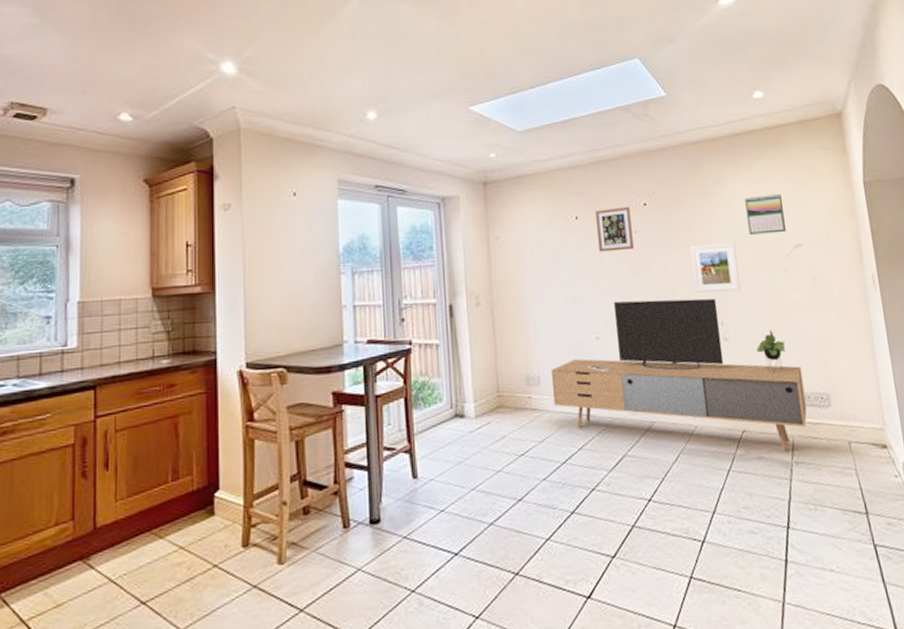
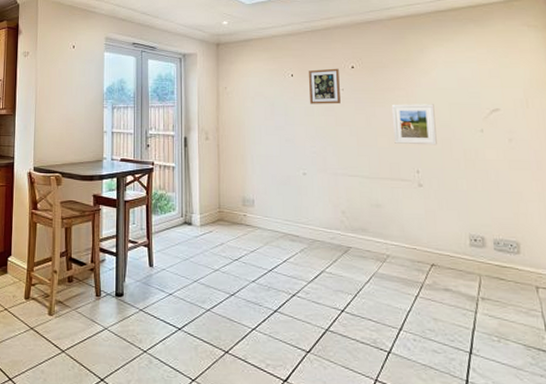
media console: present [550,298,807,451] -> none [263,145,496,287]
calendar: present [744,193,786,235] -> none [446,63,484,98]

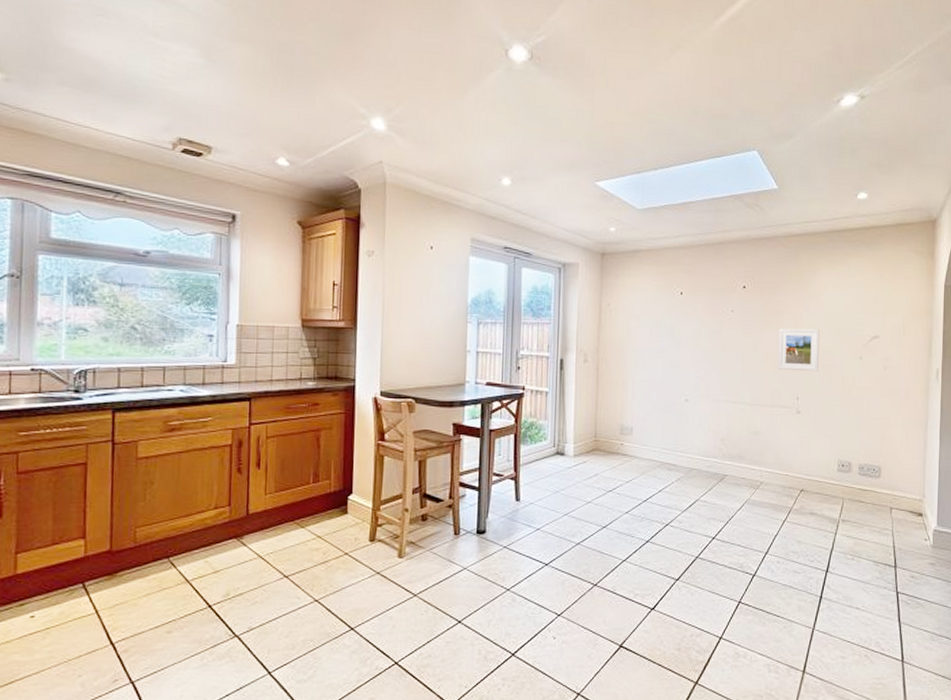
picture frame: present [308,68,341,104] -> none [698,287,730,327]

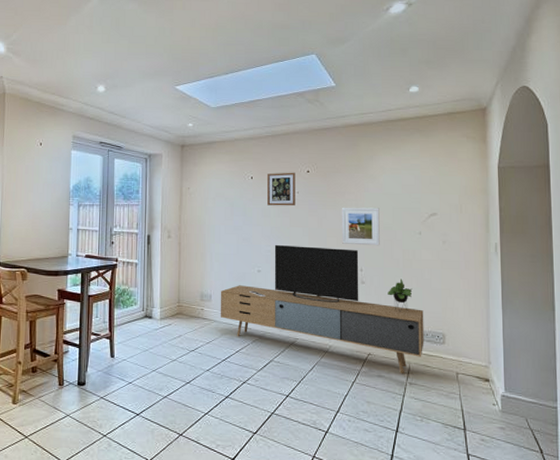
media console: none [642,370,861,510] -> present [220,244,424,374]
picture frame: none [698,287,730,327] -> present [266,172,295,206]

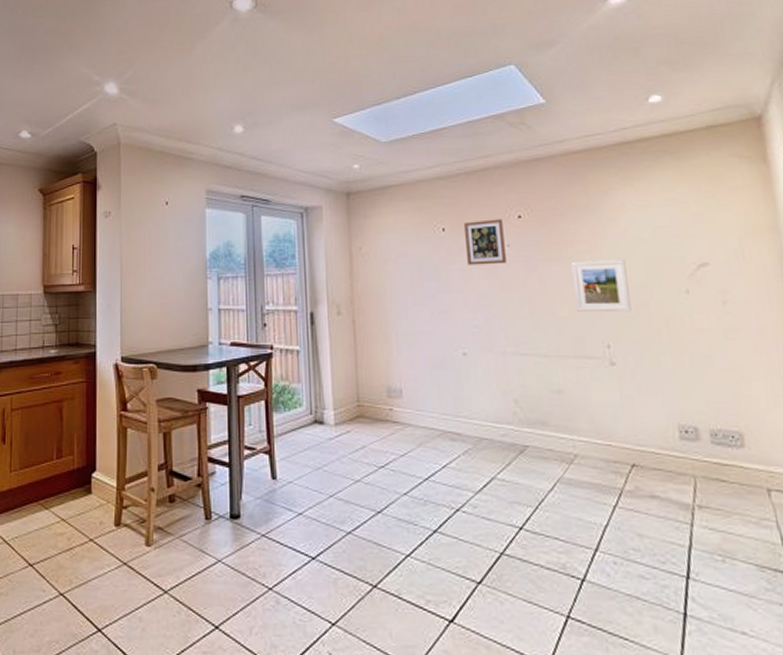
media console: present [220,244,424,374] -> none [413,316,714,492]

